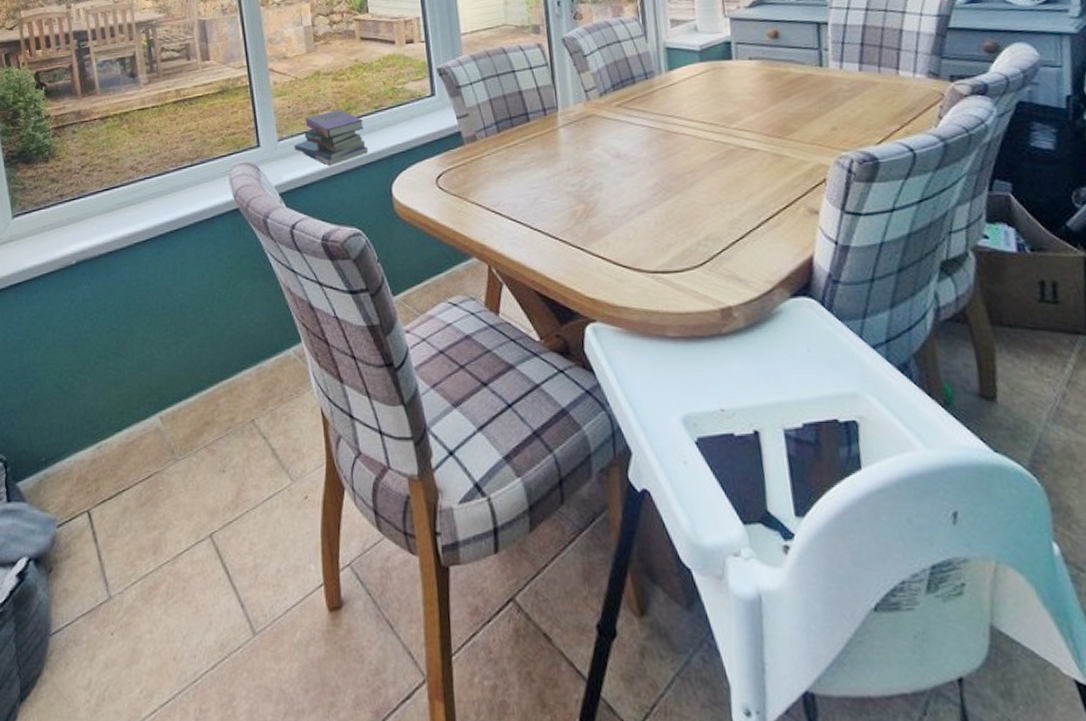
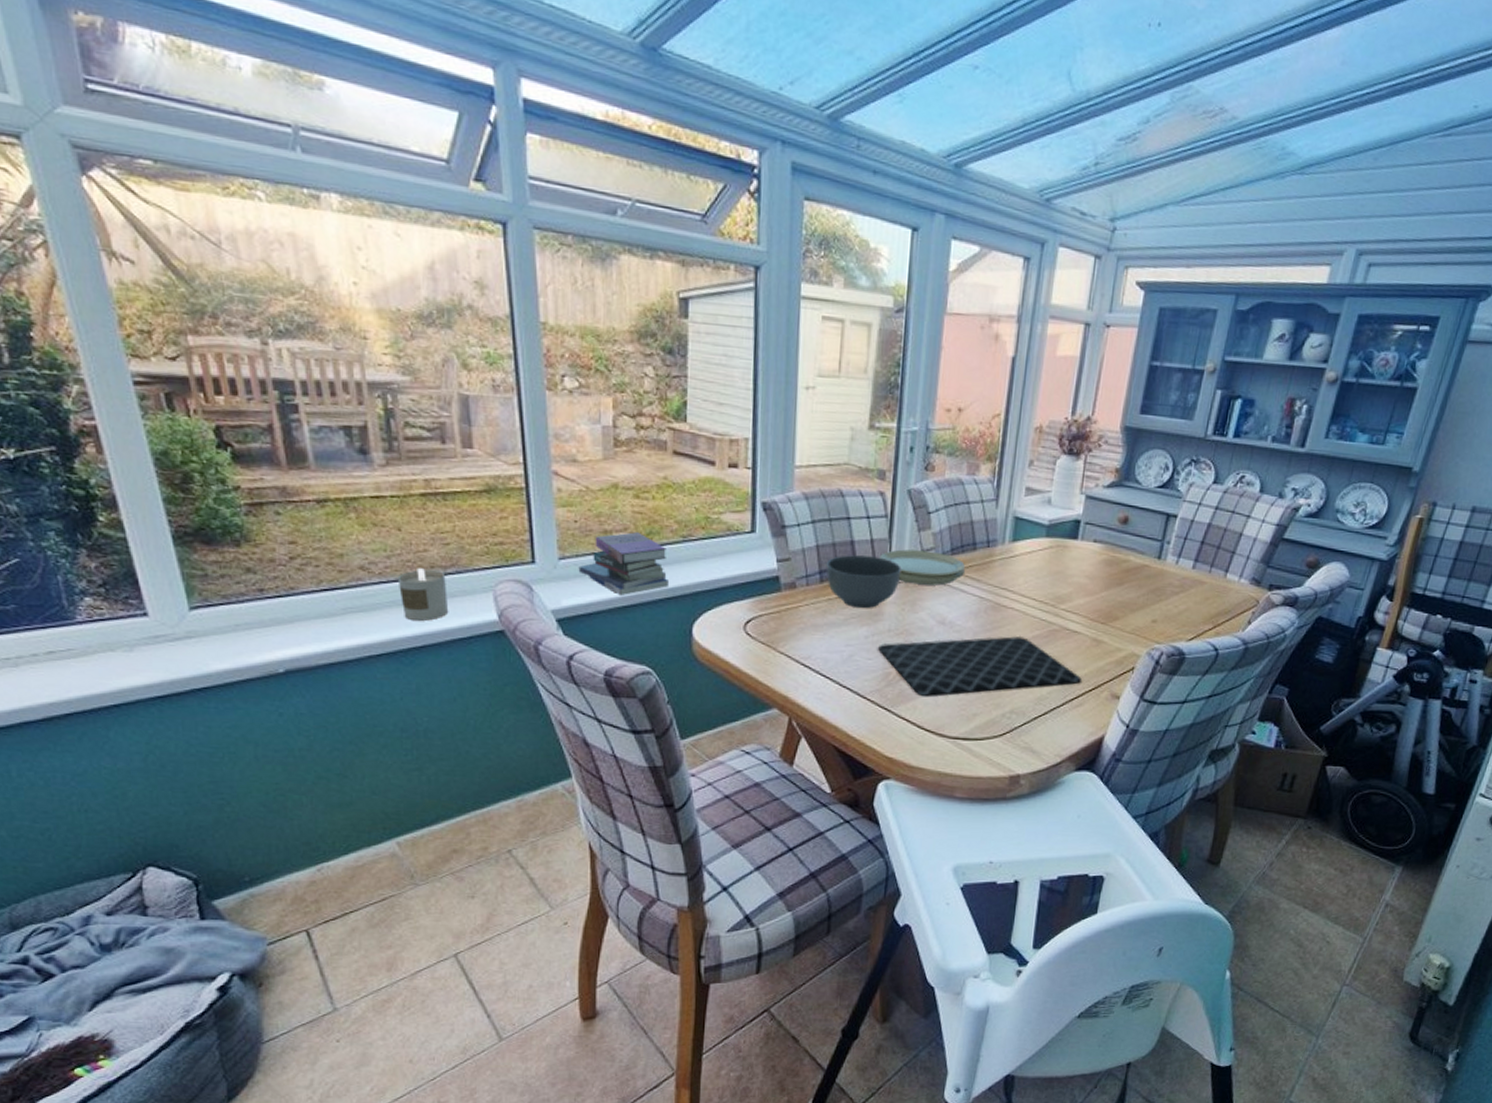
candle: none [157,162,196,208] -> present [397,568,449,621]
bowl: none [500,102,571,152] -> present [826,555,903,609]
plate: none [547,90,630,123] -> present [880,549,966,586]
placemat: none [561,159,772,231] -> present [878,635,1082,696]

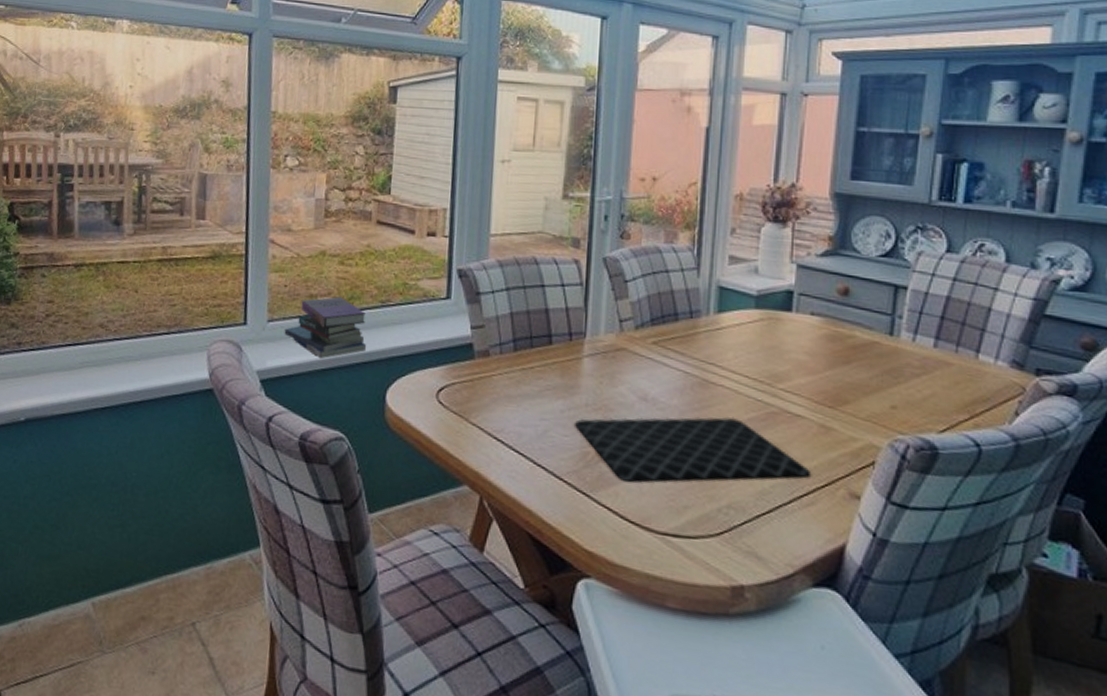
candle: present [397,568,449,621] -> none [128,327,169,377]
bowl: present [826,555,903,609] -> none [520,323,600,381]
plate: present [880,549,966,586] -> none [575,318,668,358]

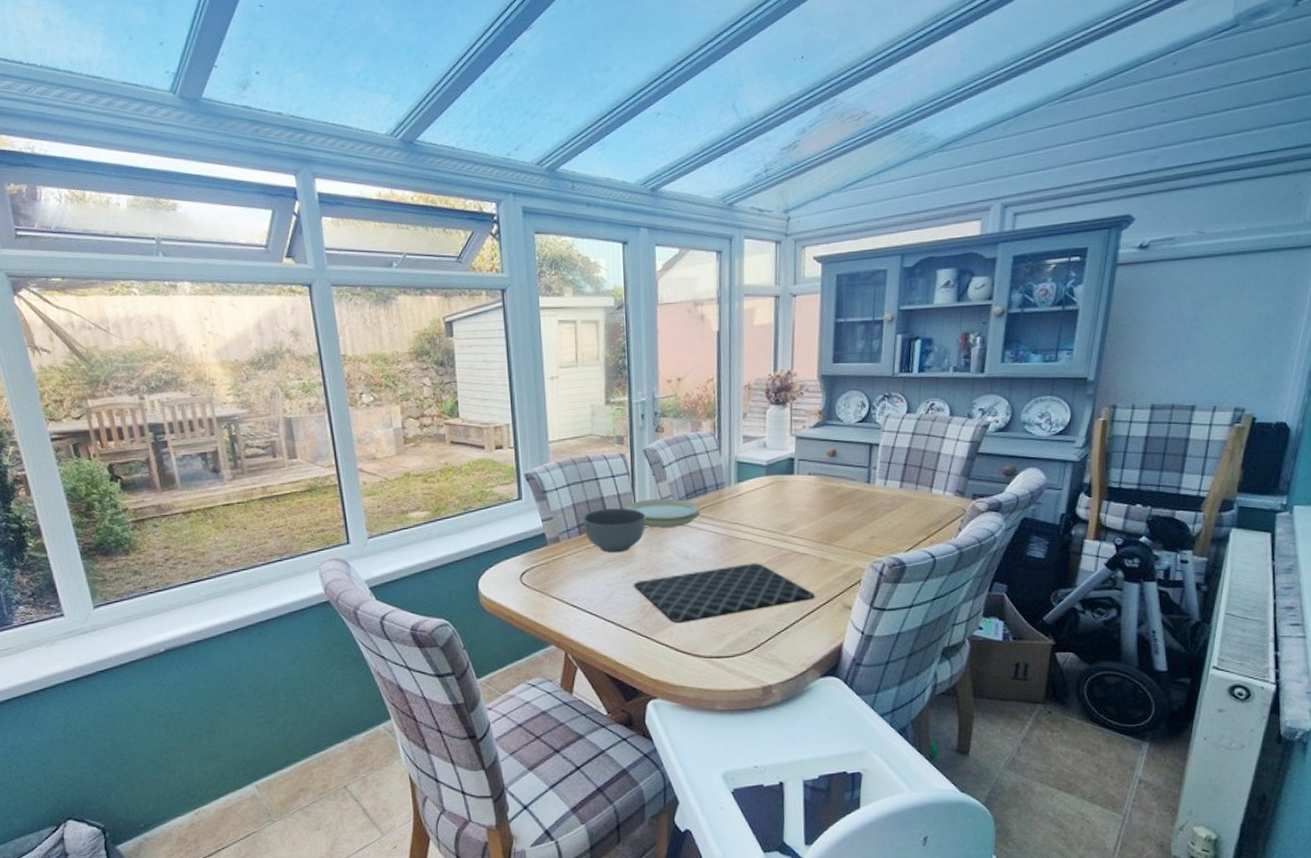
books: present [284,296,367,360] -> none [384,510,457,564]
bowl: none [520,323,600,381] -> present [582,508,647,553]
plate: none [575,318,668,358] -> present [627,498,701,528]

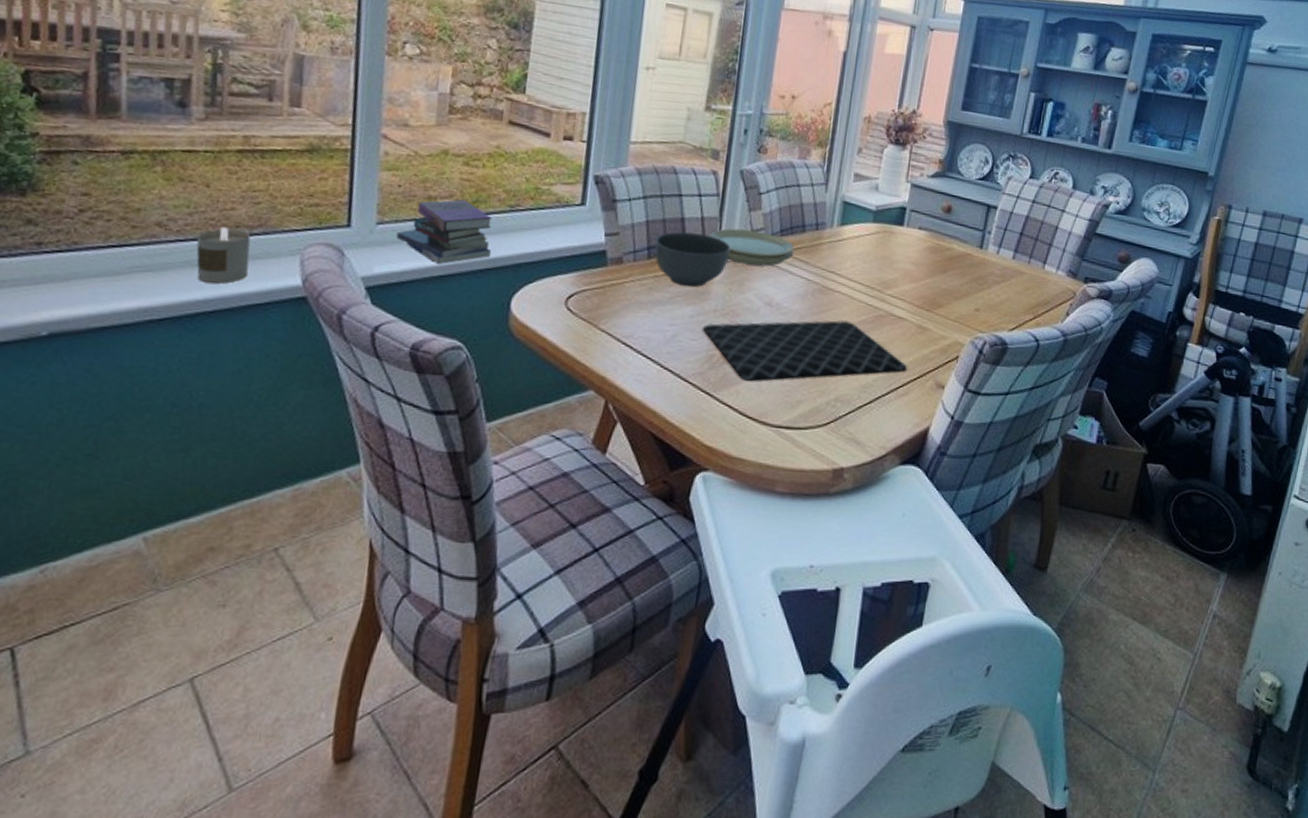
candle: none [245,557,286,600] -> present [196,227,251,284]
books: none [384,510,457,564] -> present [396,199,492,266]

